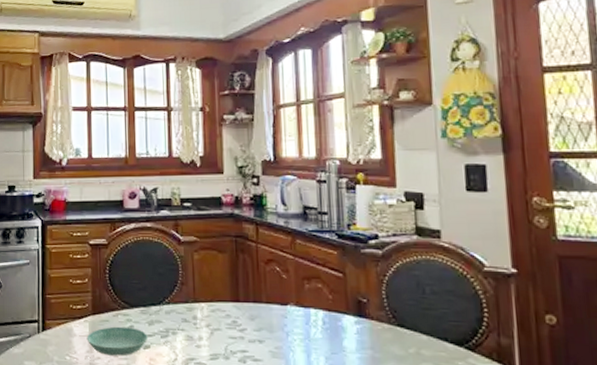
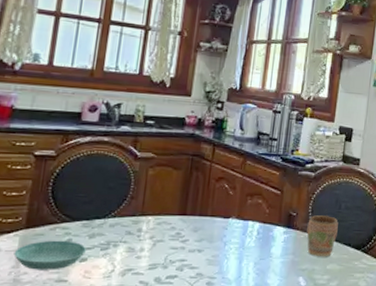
mug: none [384,302,426,354] -> present [307,215,339,257]

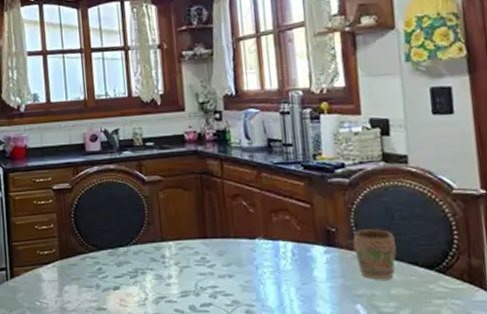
saucer: present [13,240,87,270] -> none [55,269,118,299]

